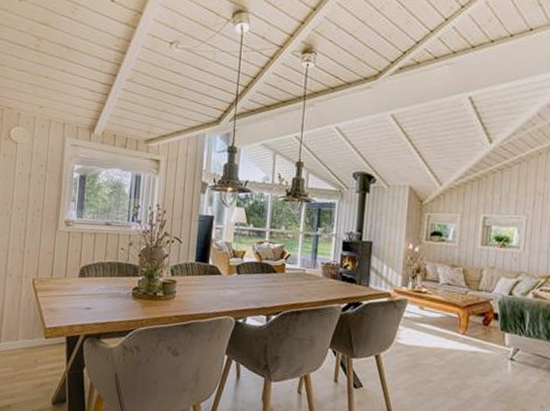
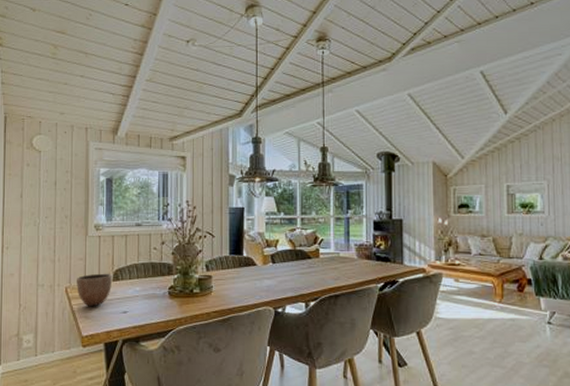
decorative bowl: none [43,268,78,301] -> present [77,273,112,307]

